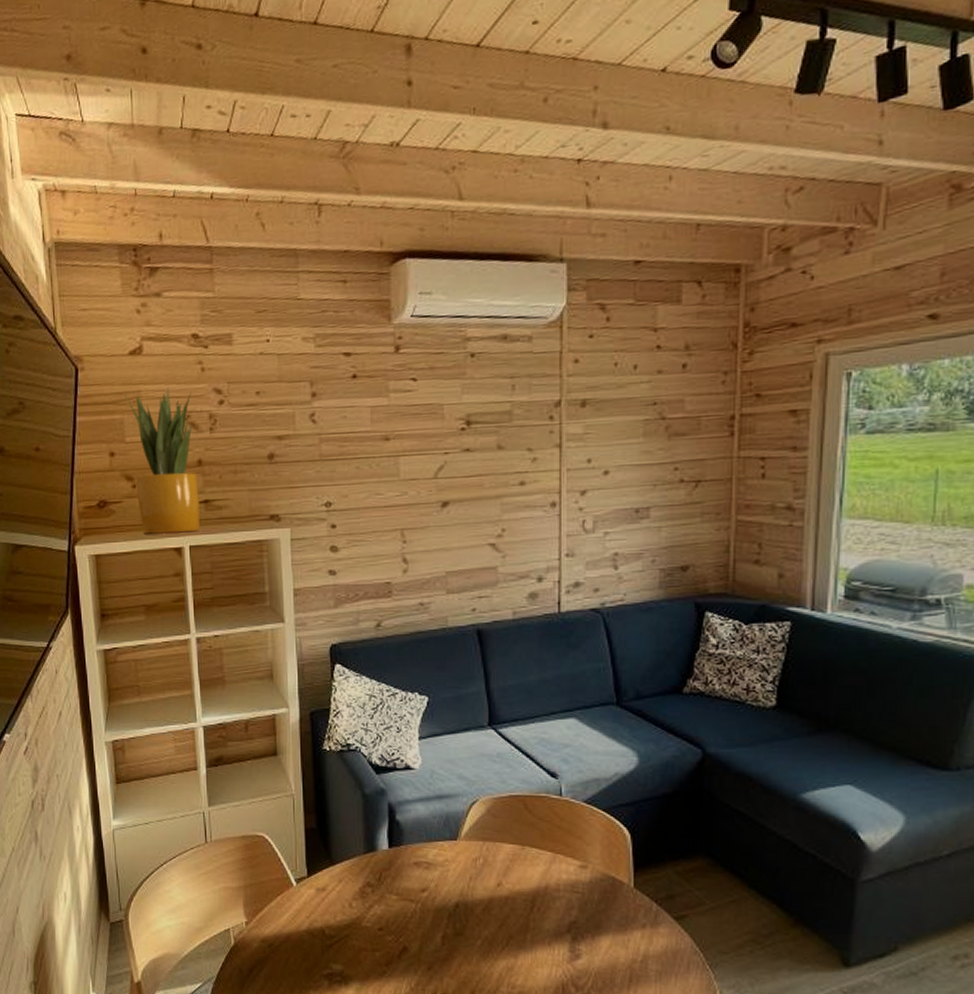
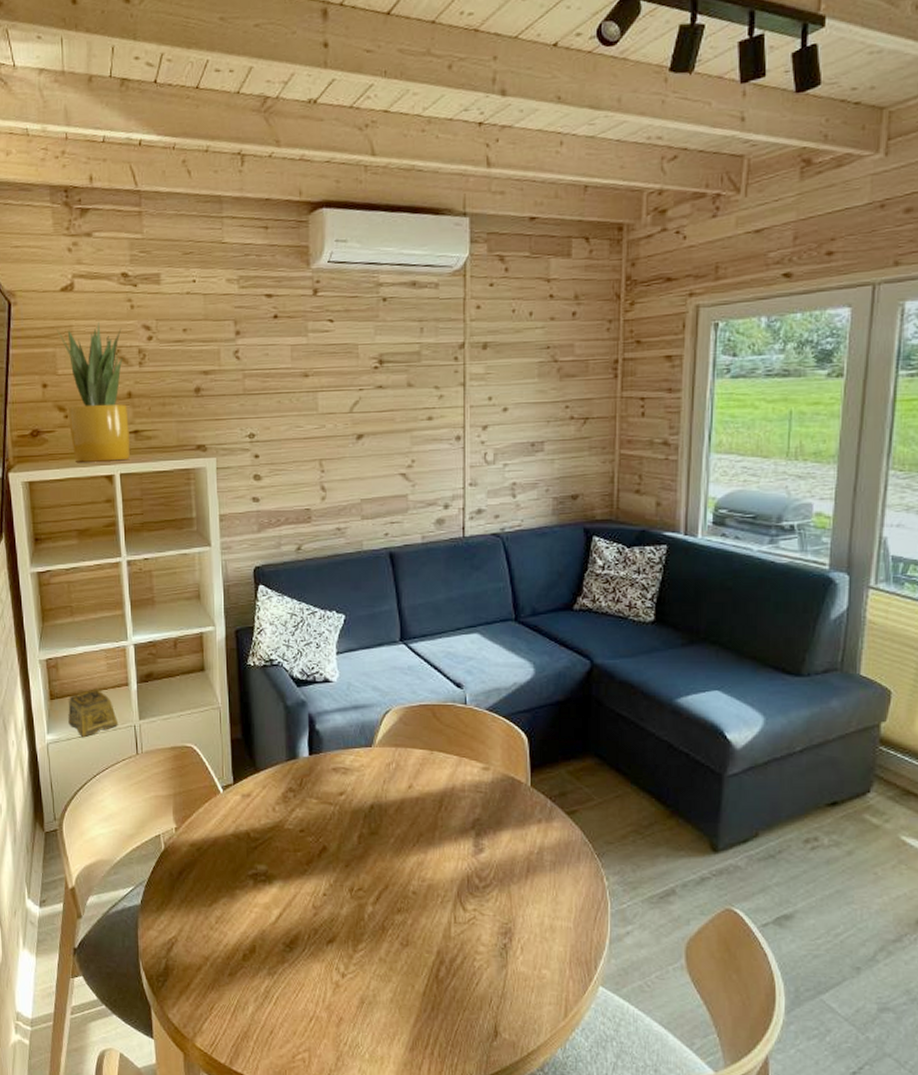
decorative box: none [134,772,187,824] -> present [68,689,119,738]

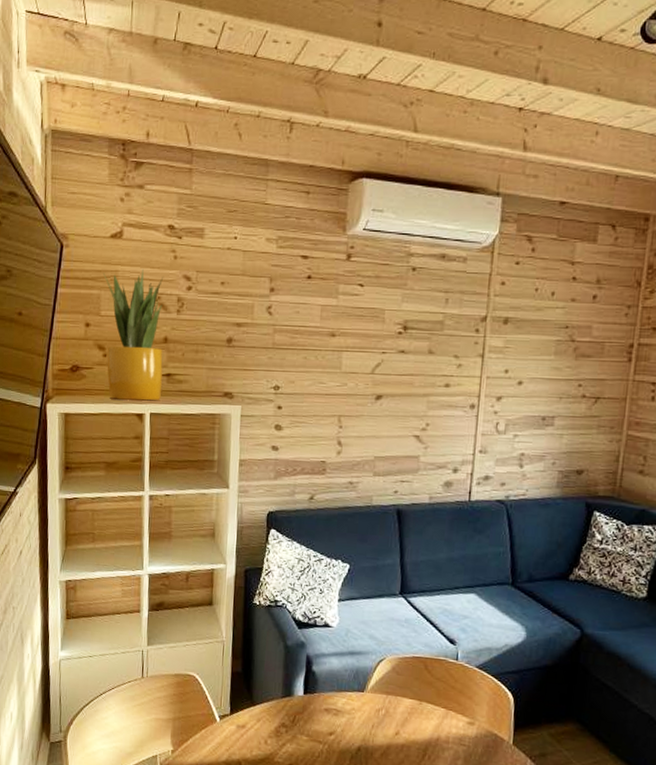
decorative box: present [68,689,119,738] -> none [81,612,128,658]

